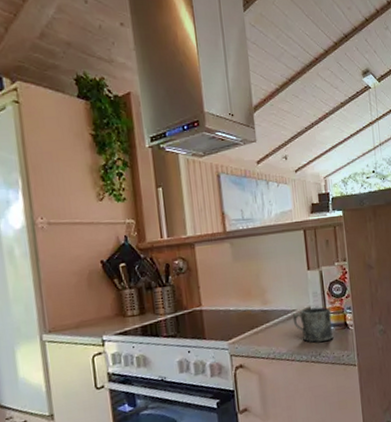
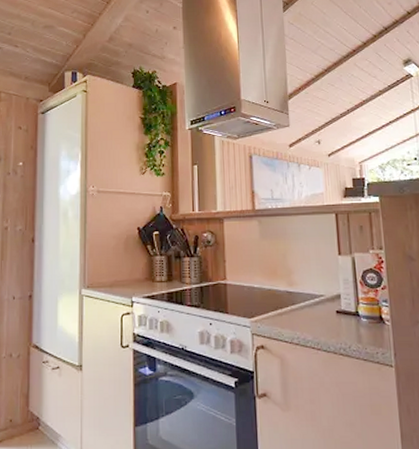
mug: present [292,307,334,343] -> none [320,295,366,333]

